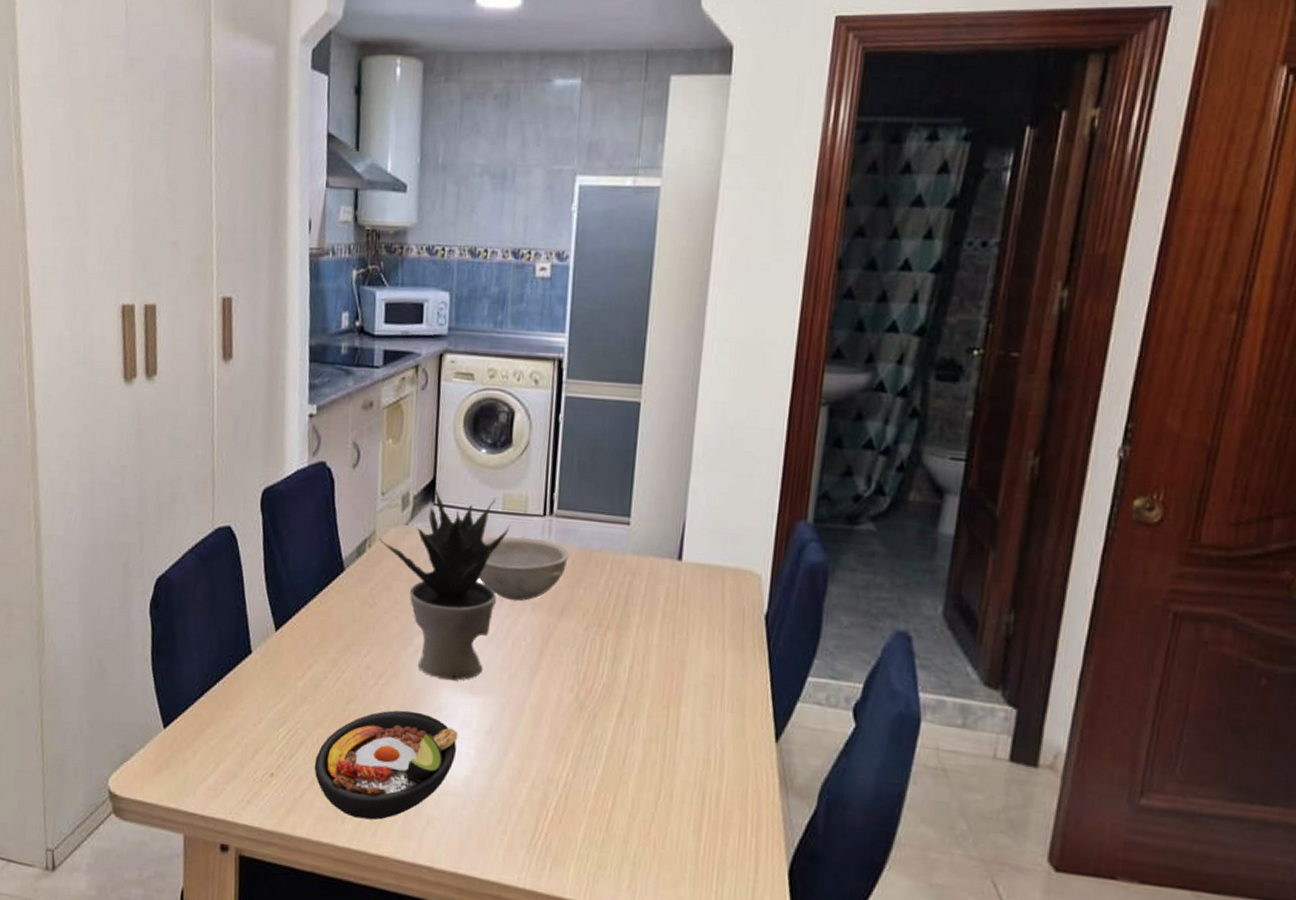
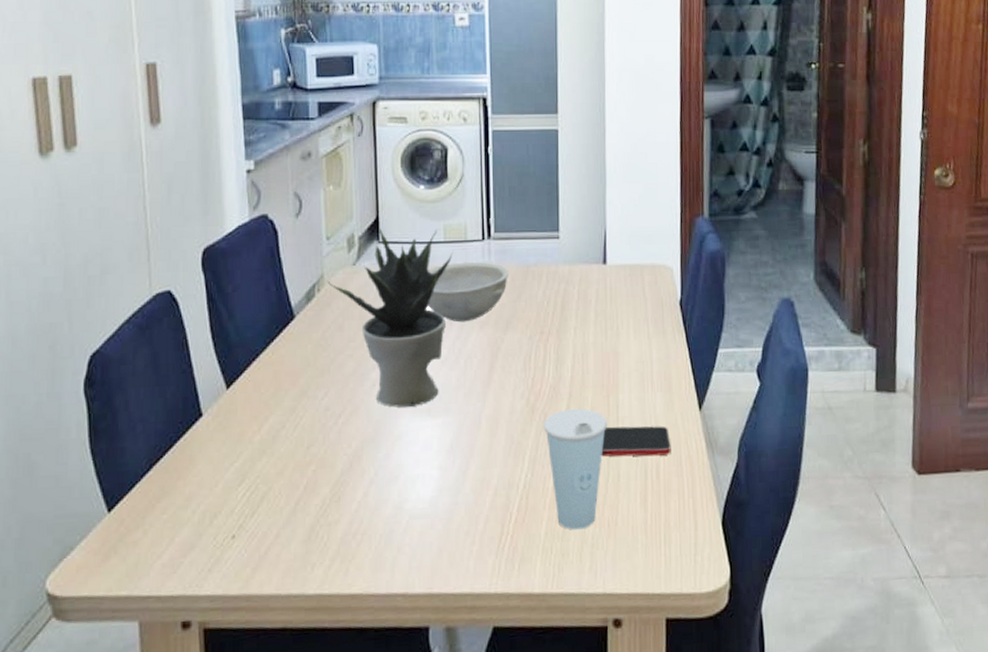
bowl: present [314,710,459,820] -> none [278,443,421,562]
cup: none [591,712,664,844] -> present [543,408,607,530]
smartphone: none [653,739,737,785] -> present [601,426,671,457]

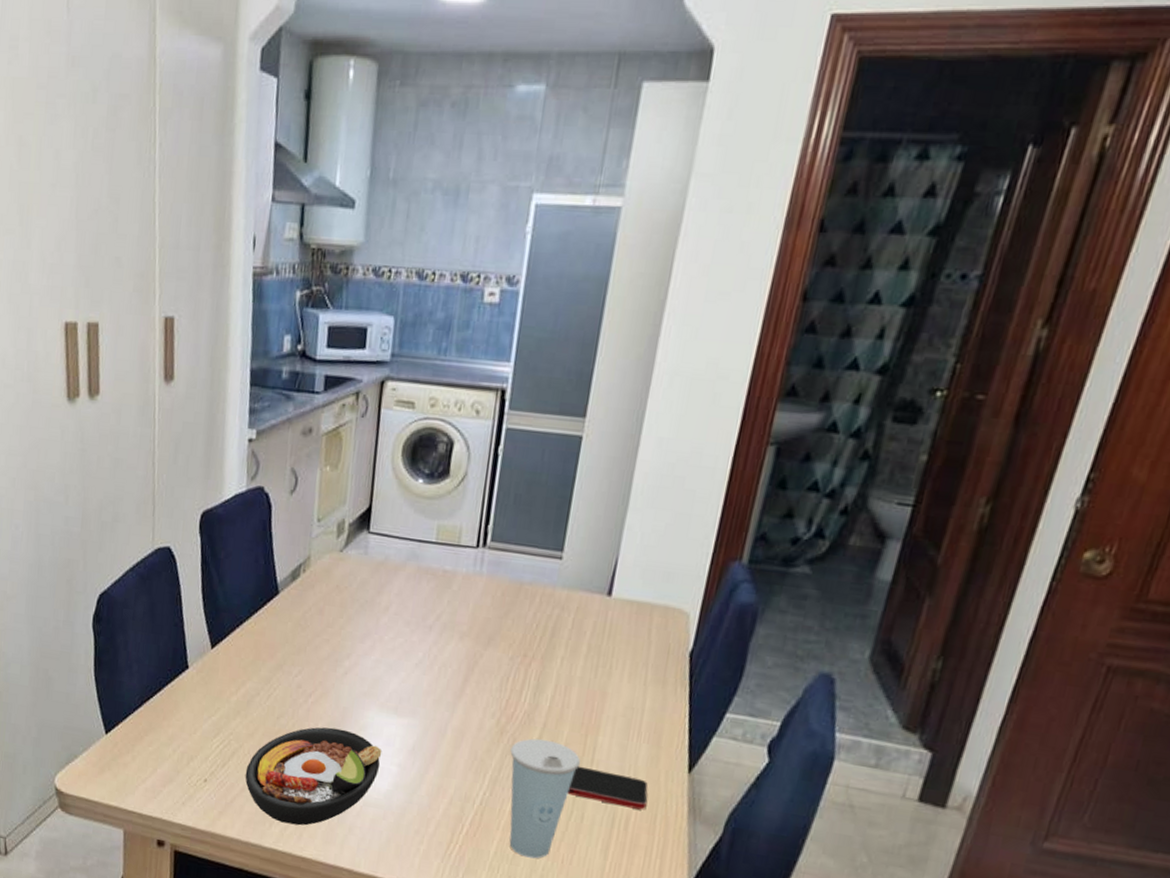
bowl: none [278,443,421,562] -> present [245,727,382,826]
potted plant: present [327,228,453,408] -> none [313,518,444,702]
bowl: present [428,261,510,323] -> none [409,566,500,630]

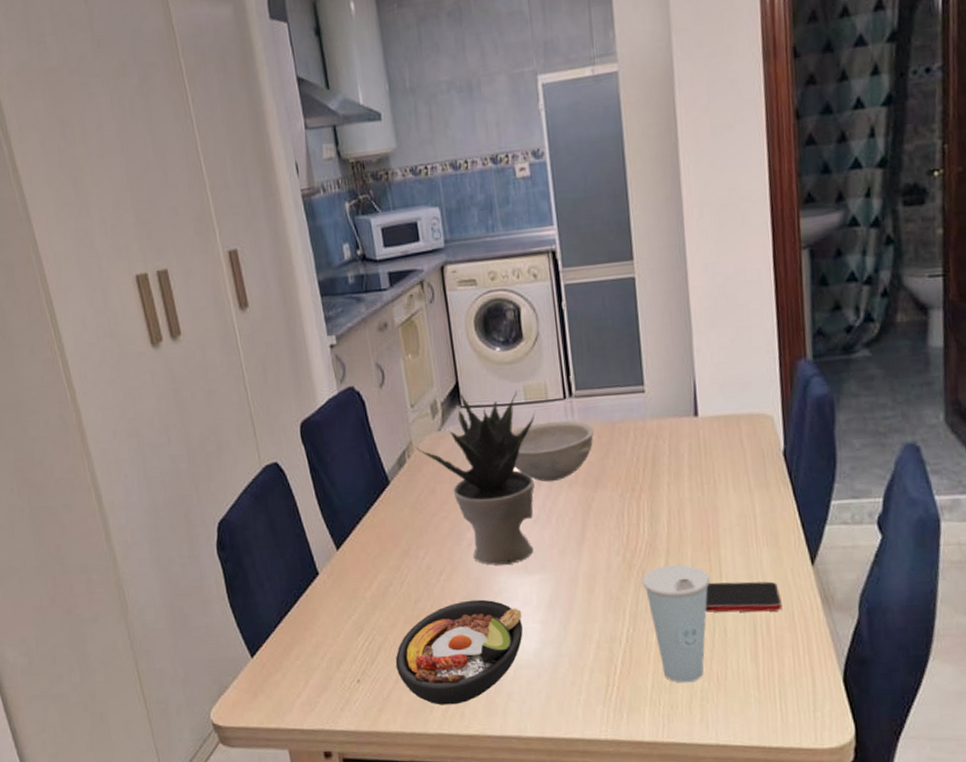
potted plant: none [313,518,444,702] -> present [416,390,535,566]
bowl: none [409,566,500,630] -> present [511,421,595,482]

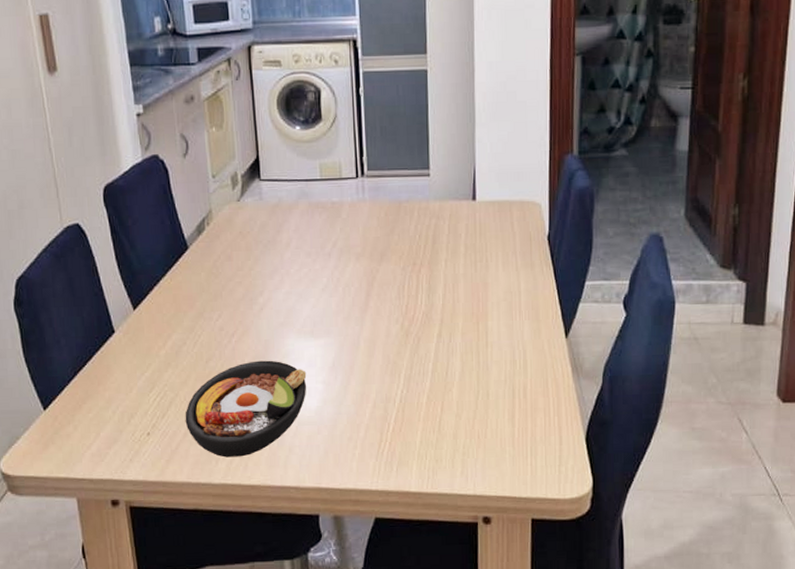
potted plant: present [416,390,535,566] -> none [215,167,329,329]
bowl: present [511,421,595,482] -> none [306,198,383,254]
cup: present [642,564,710,683] -> none [417,333,477,440]
smartphone: present [705,581,782,613] -> none [471,350,538,378]

